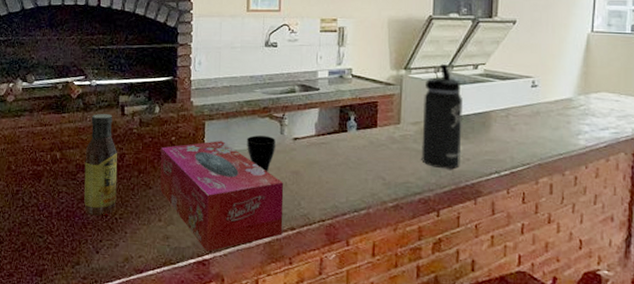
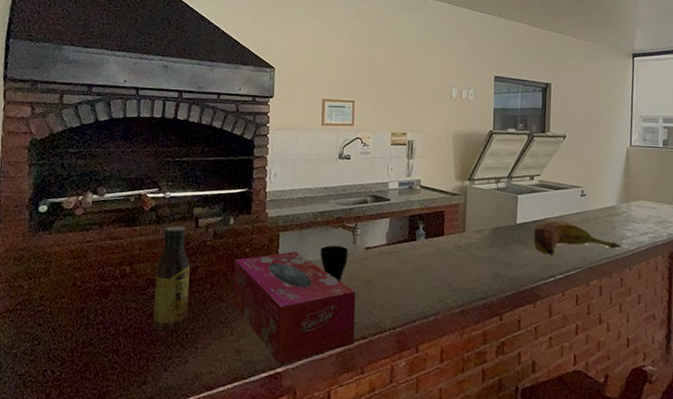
thermos bottle: present [421,63,464,170] -> none [485,175,522,275]
banana: none [476,113,577,150] -> present [533,221,621,255]

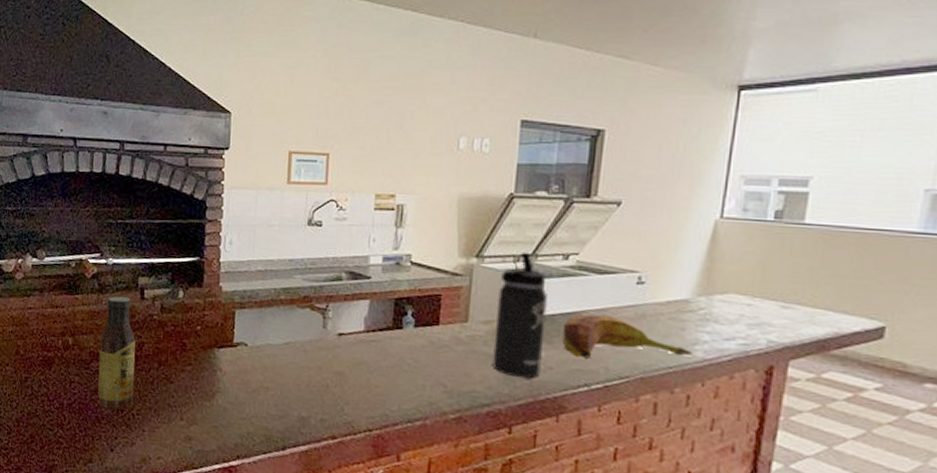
tissue box: present [233,251,356,365] -> none [182,332,325,458]
cup: present [319,246,348,282] -> none [282,328,317,372]
thermos bottle: none [485,175,522,275] -> present [492,251,549,379]

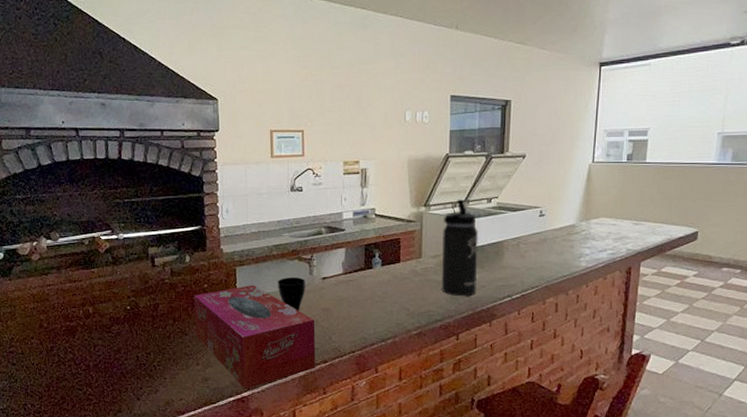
sauce bottle: present [98,296,135,411] -> none [118,265,153,365]
tissue box: none [182,332,325,458] -> present [193,285,316,389]
cup: none [282,328,317,372] -> present [277,277,305,311]
banana: present [562,314,693,359] -> none [490,242,579,276]

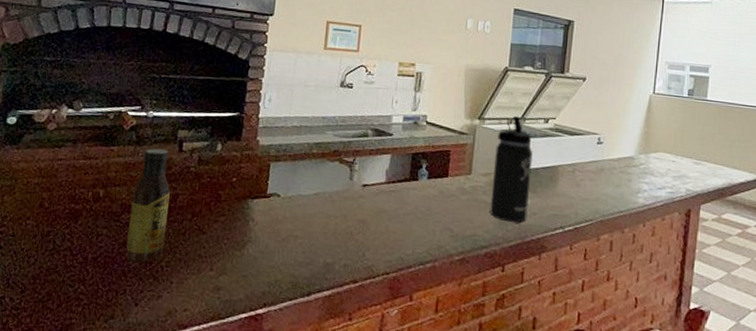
sauce bottle: none [118,265,153,365] -> present [126,148,170,263]
tissue box: present [193,285,316,389] -> none [214,184,350,306]
cup: present [277,277,305,311] -> none [313,180,344,220]

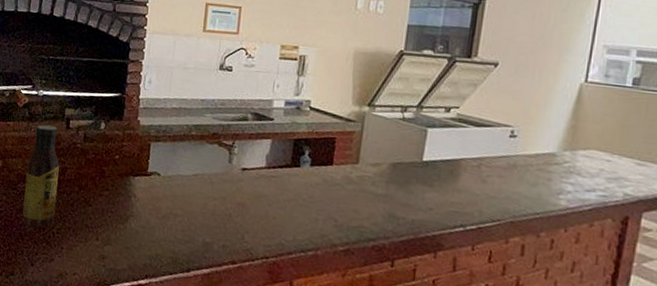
thermos bottle: present [490,115,533,223] -> none [379,103,431,218]

